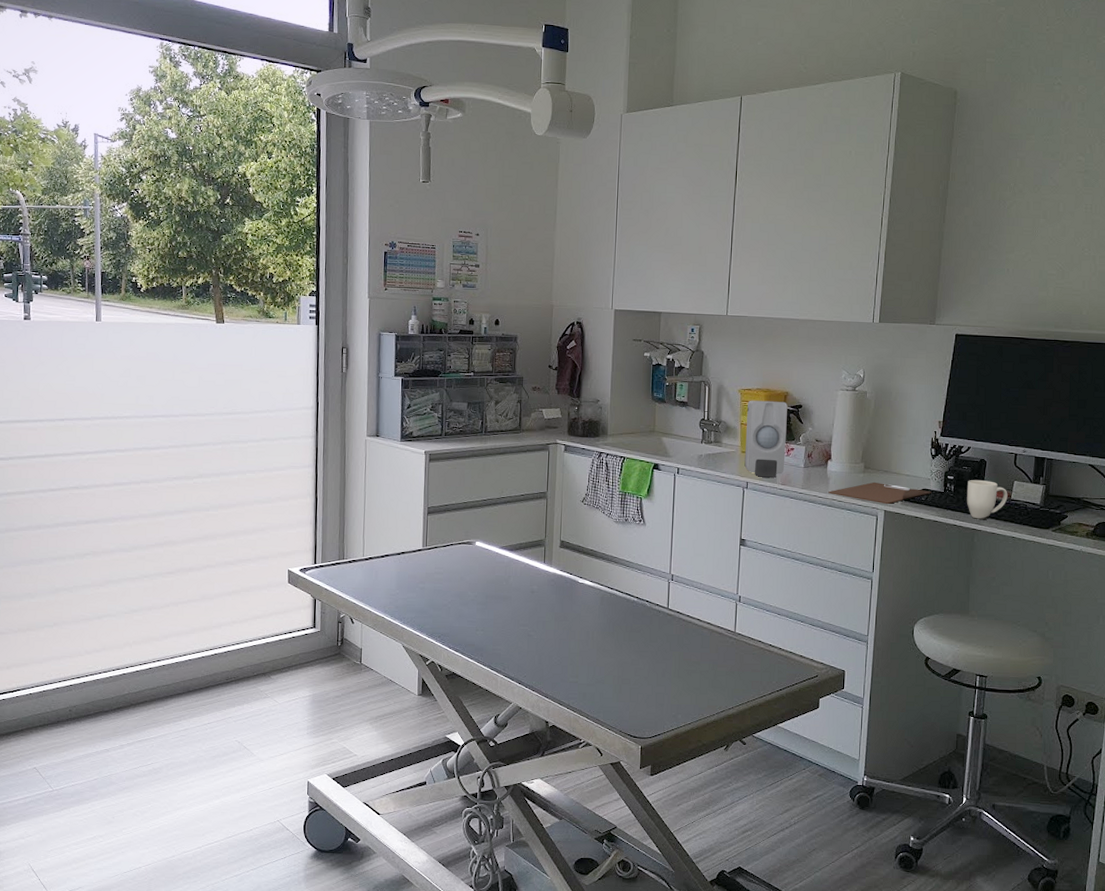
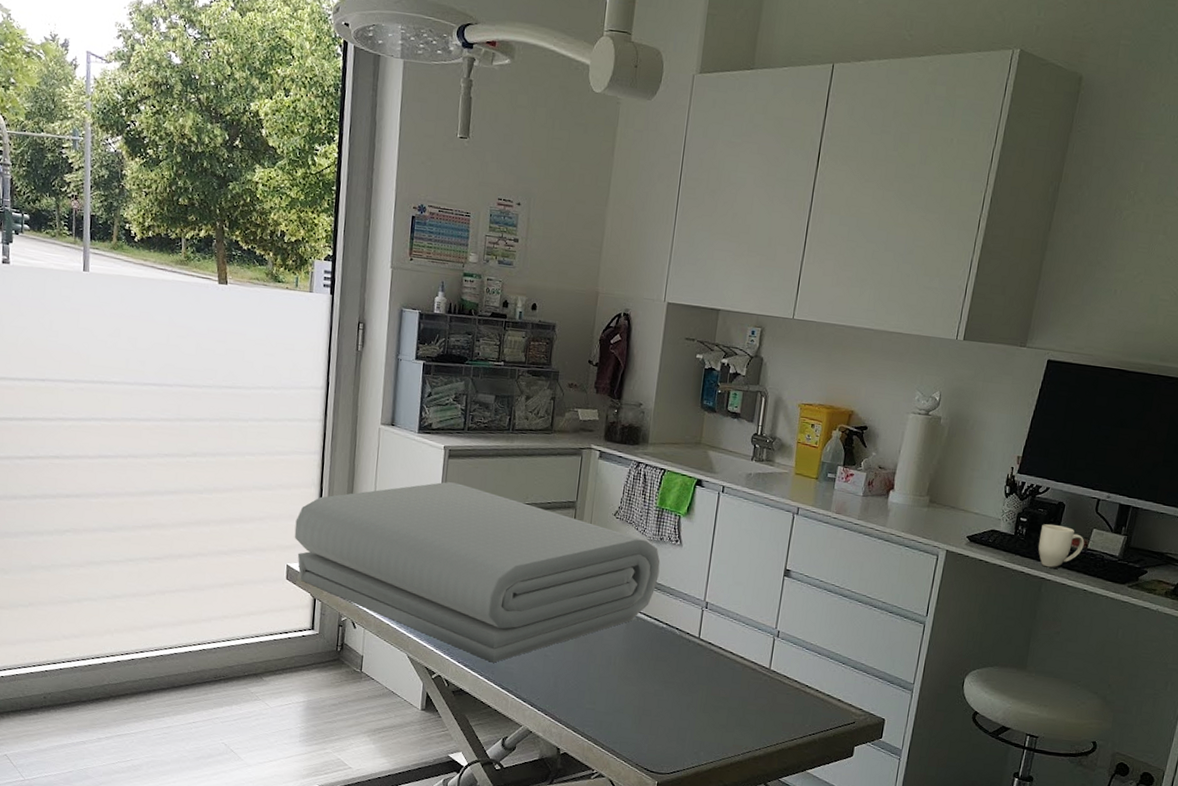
towel: none [293,483,627,646] -> present [294,482,661,663]
soap dispenser: present [744,400,787,478] -> none [797,416,851,505]
clipboard: present [828,481,932,505] -> none [887,517,1001,544]

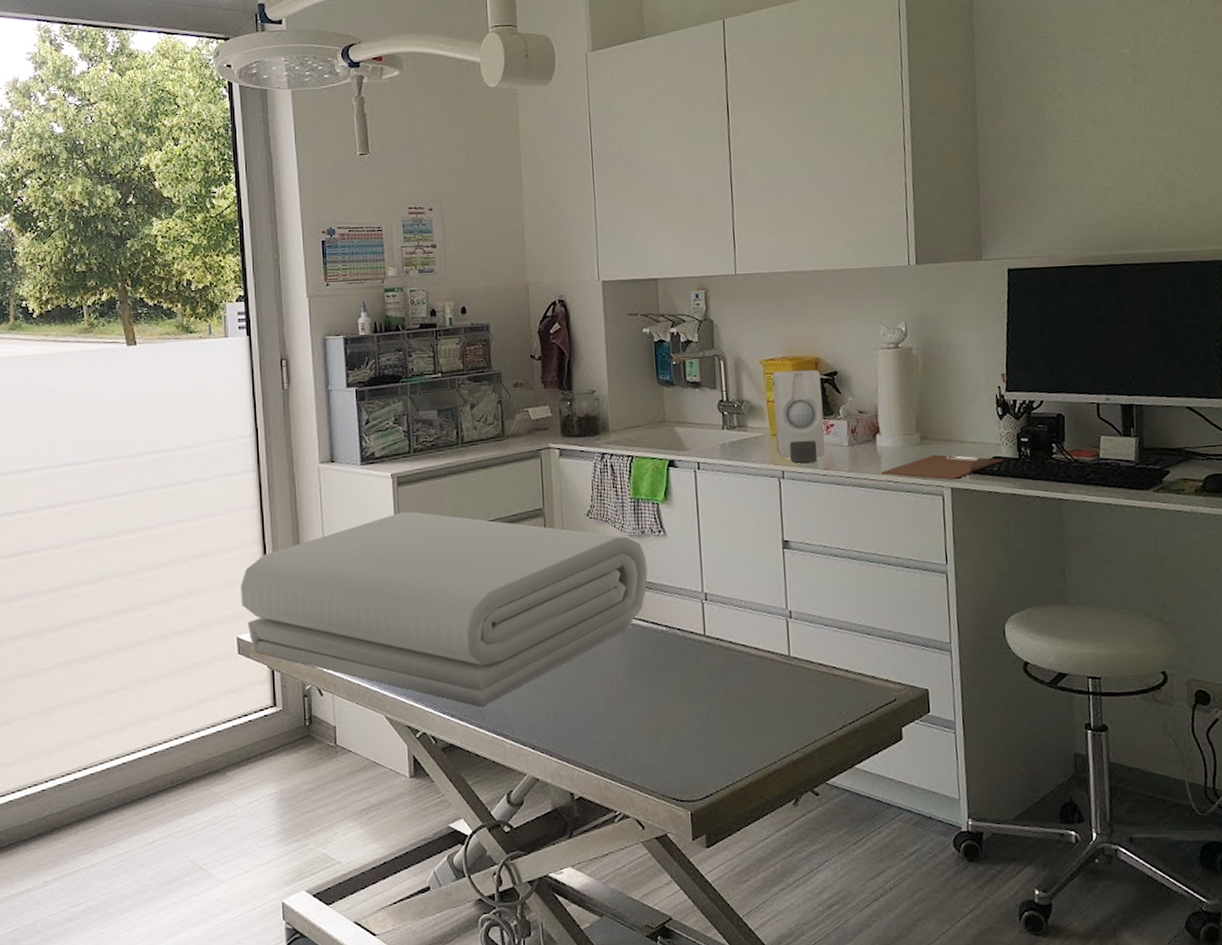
soap dispenser: none [797,416,851,505] -> present [772,369,825,463]
clipboard: none [887,517,1001,544] -> present [881,454,1005,481]
mug: present [1037,524,1085,569] -> none [1045,439,1096,487]

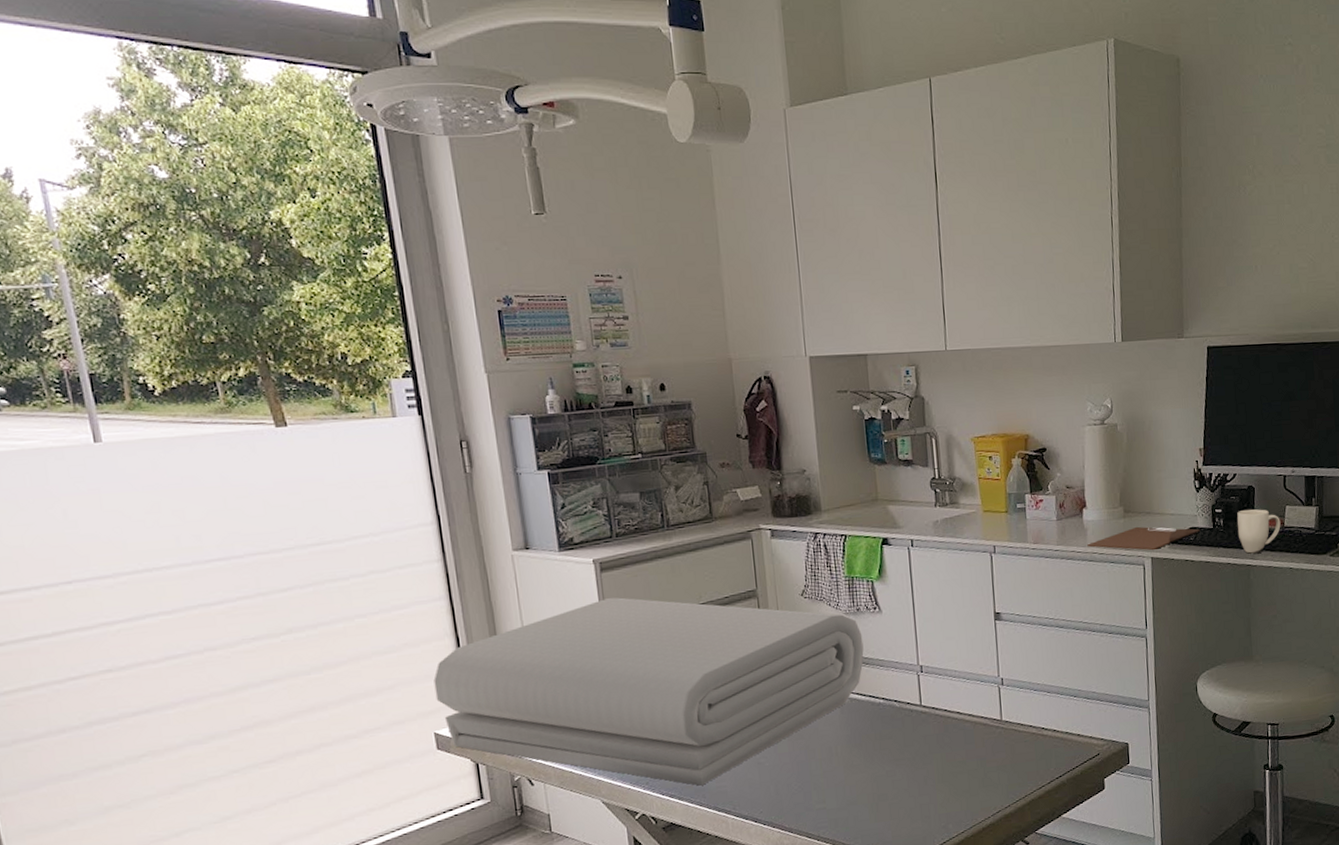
soap dispenser: present [772,369,825,463] -> none [983,446,1035,538]
mug: none [1045,439,1096,487] -> present [1237,509,1281,554]

